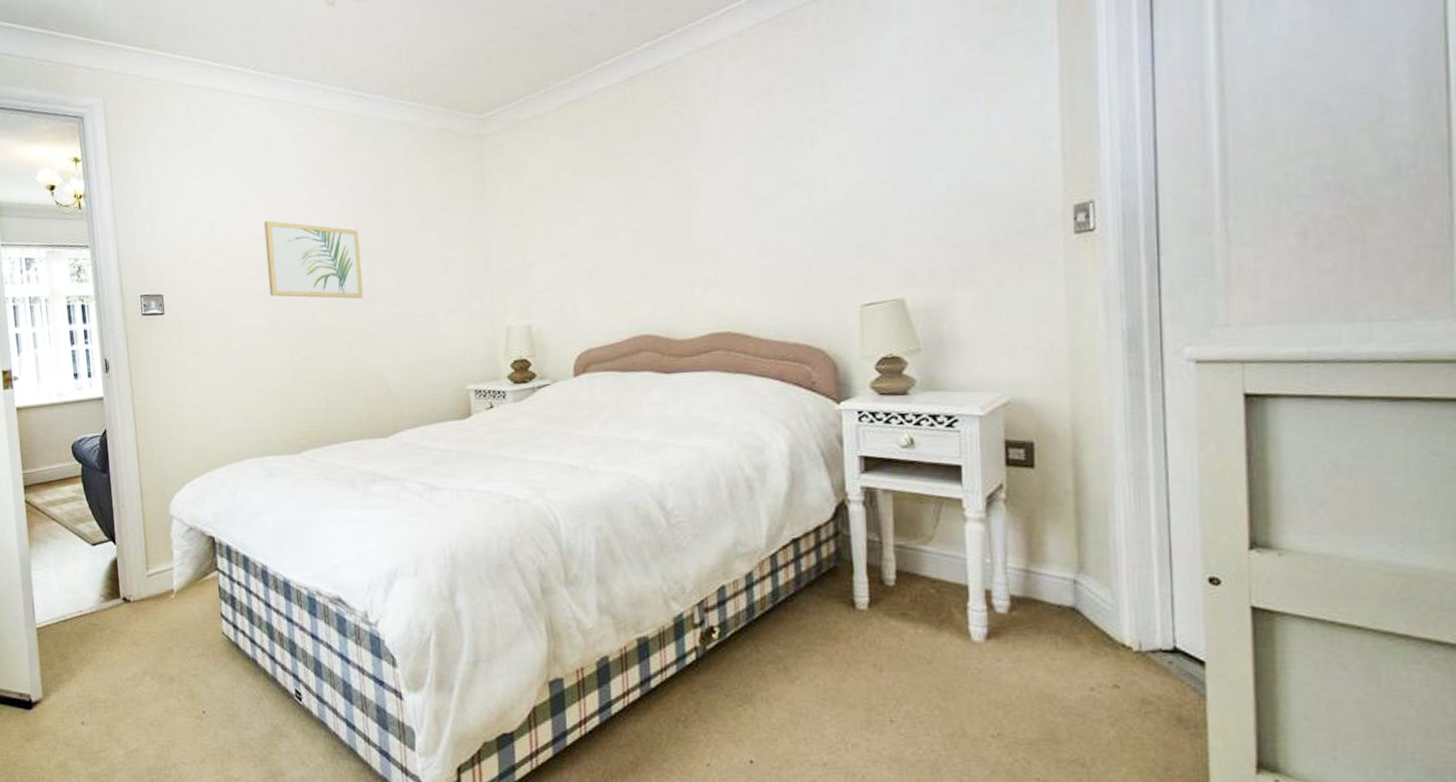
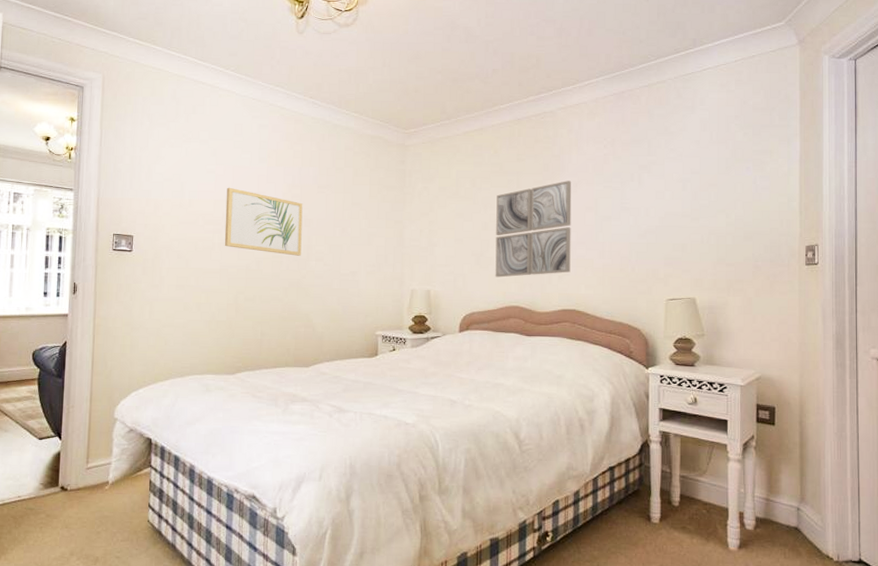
wall art: none [609,154,720,299] -> present [495,181,572,278]

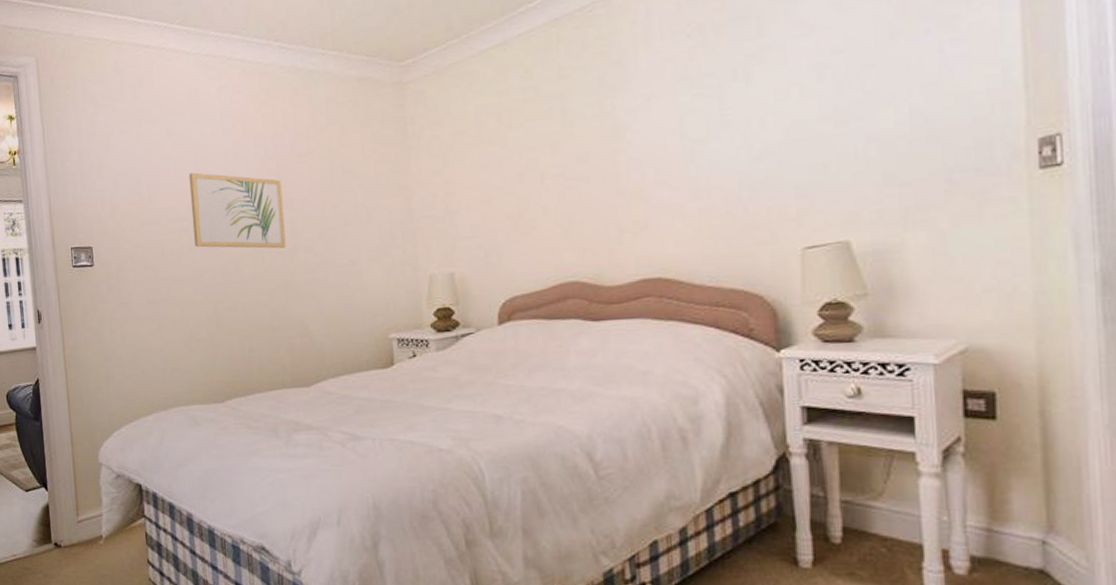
wall art: present [495,181,572,278] -> none [534,95,650,246]

